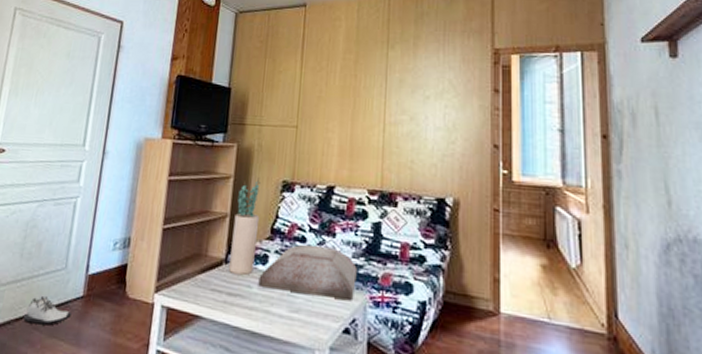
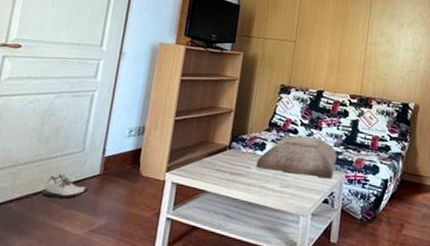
vase: present [229,177,260,276] -> none [232,81,262,159]

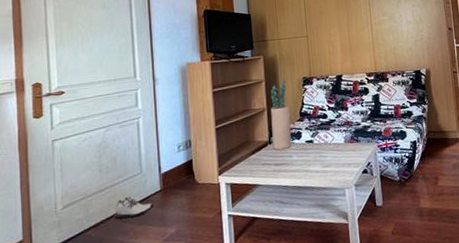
vase: none [232,81,262,159] -> present [270,78,292,151]
cushion: present [256,135,337,178] -> none [296,118,367,156]

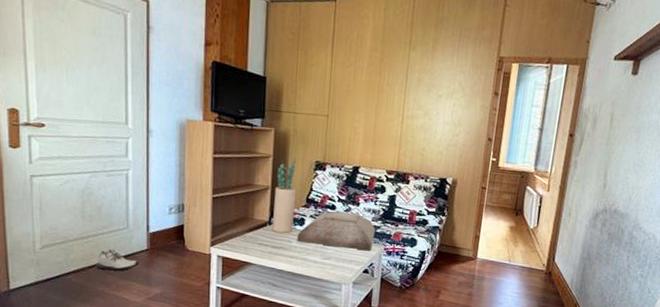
cushion: none [296,118,367,156] -> present [297,210,376,250]

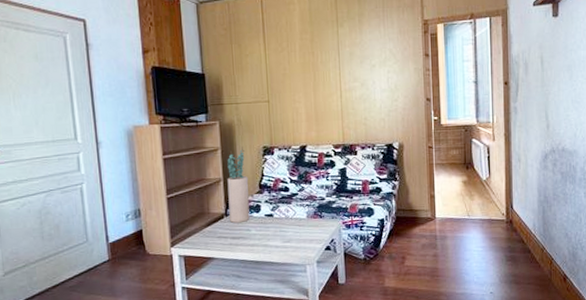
shoe: present [95,250,139,271] -> none [58,266,102,288]
cushion: present [297,210,376,250] -> none [255,192,331,230]

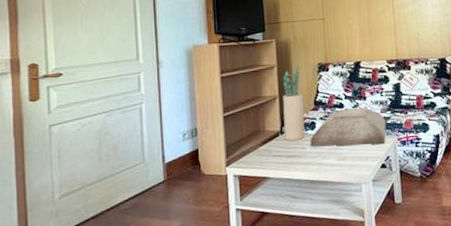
cushion: none [255,192,331,230] -> present [310,108,386,147]

